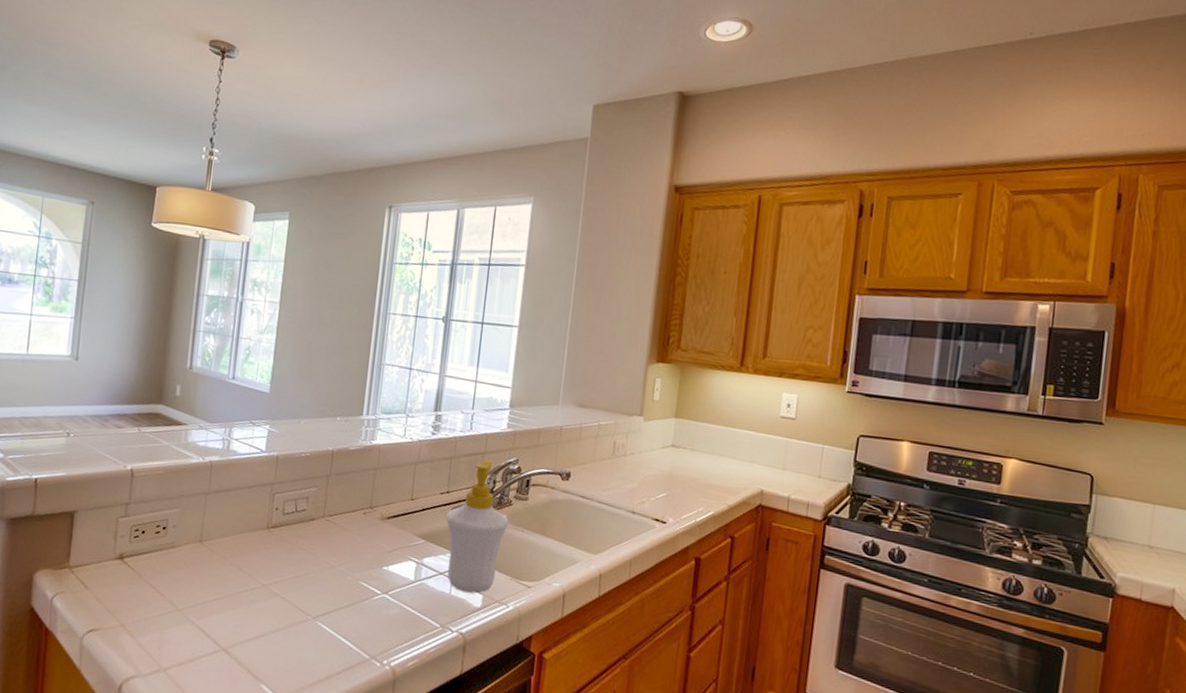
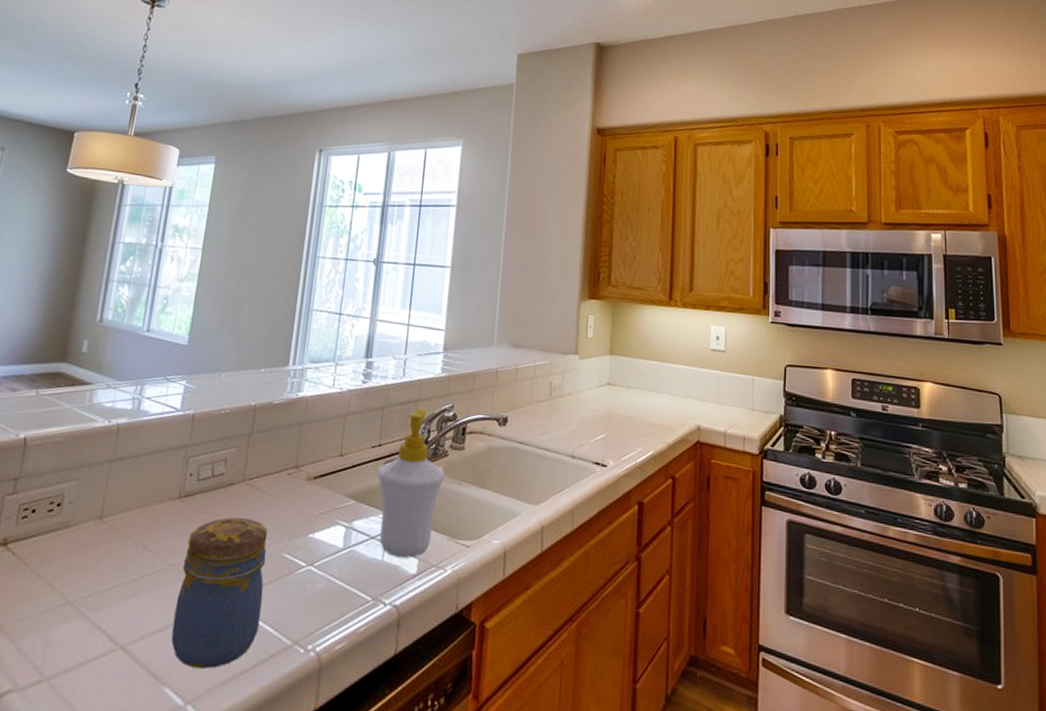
jar: none [265,548,347,673] -> present [171,517,268,669]

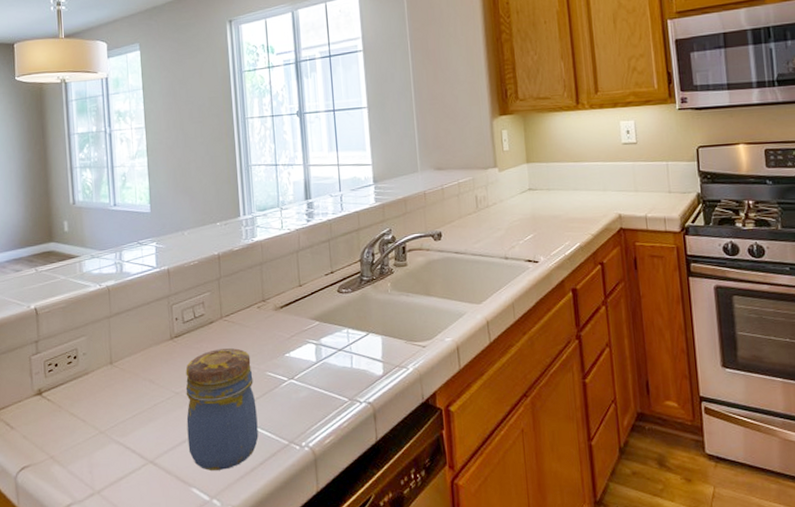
soap bottle: present [377,407,445,558] -> none [334,235,394,363]

